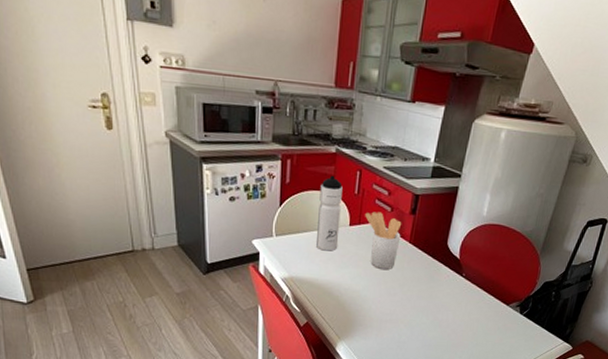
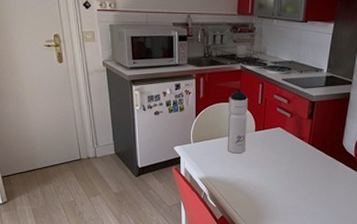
utensil holder: present [365,211,402,269] -> none [268,118,301,168]

